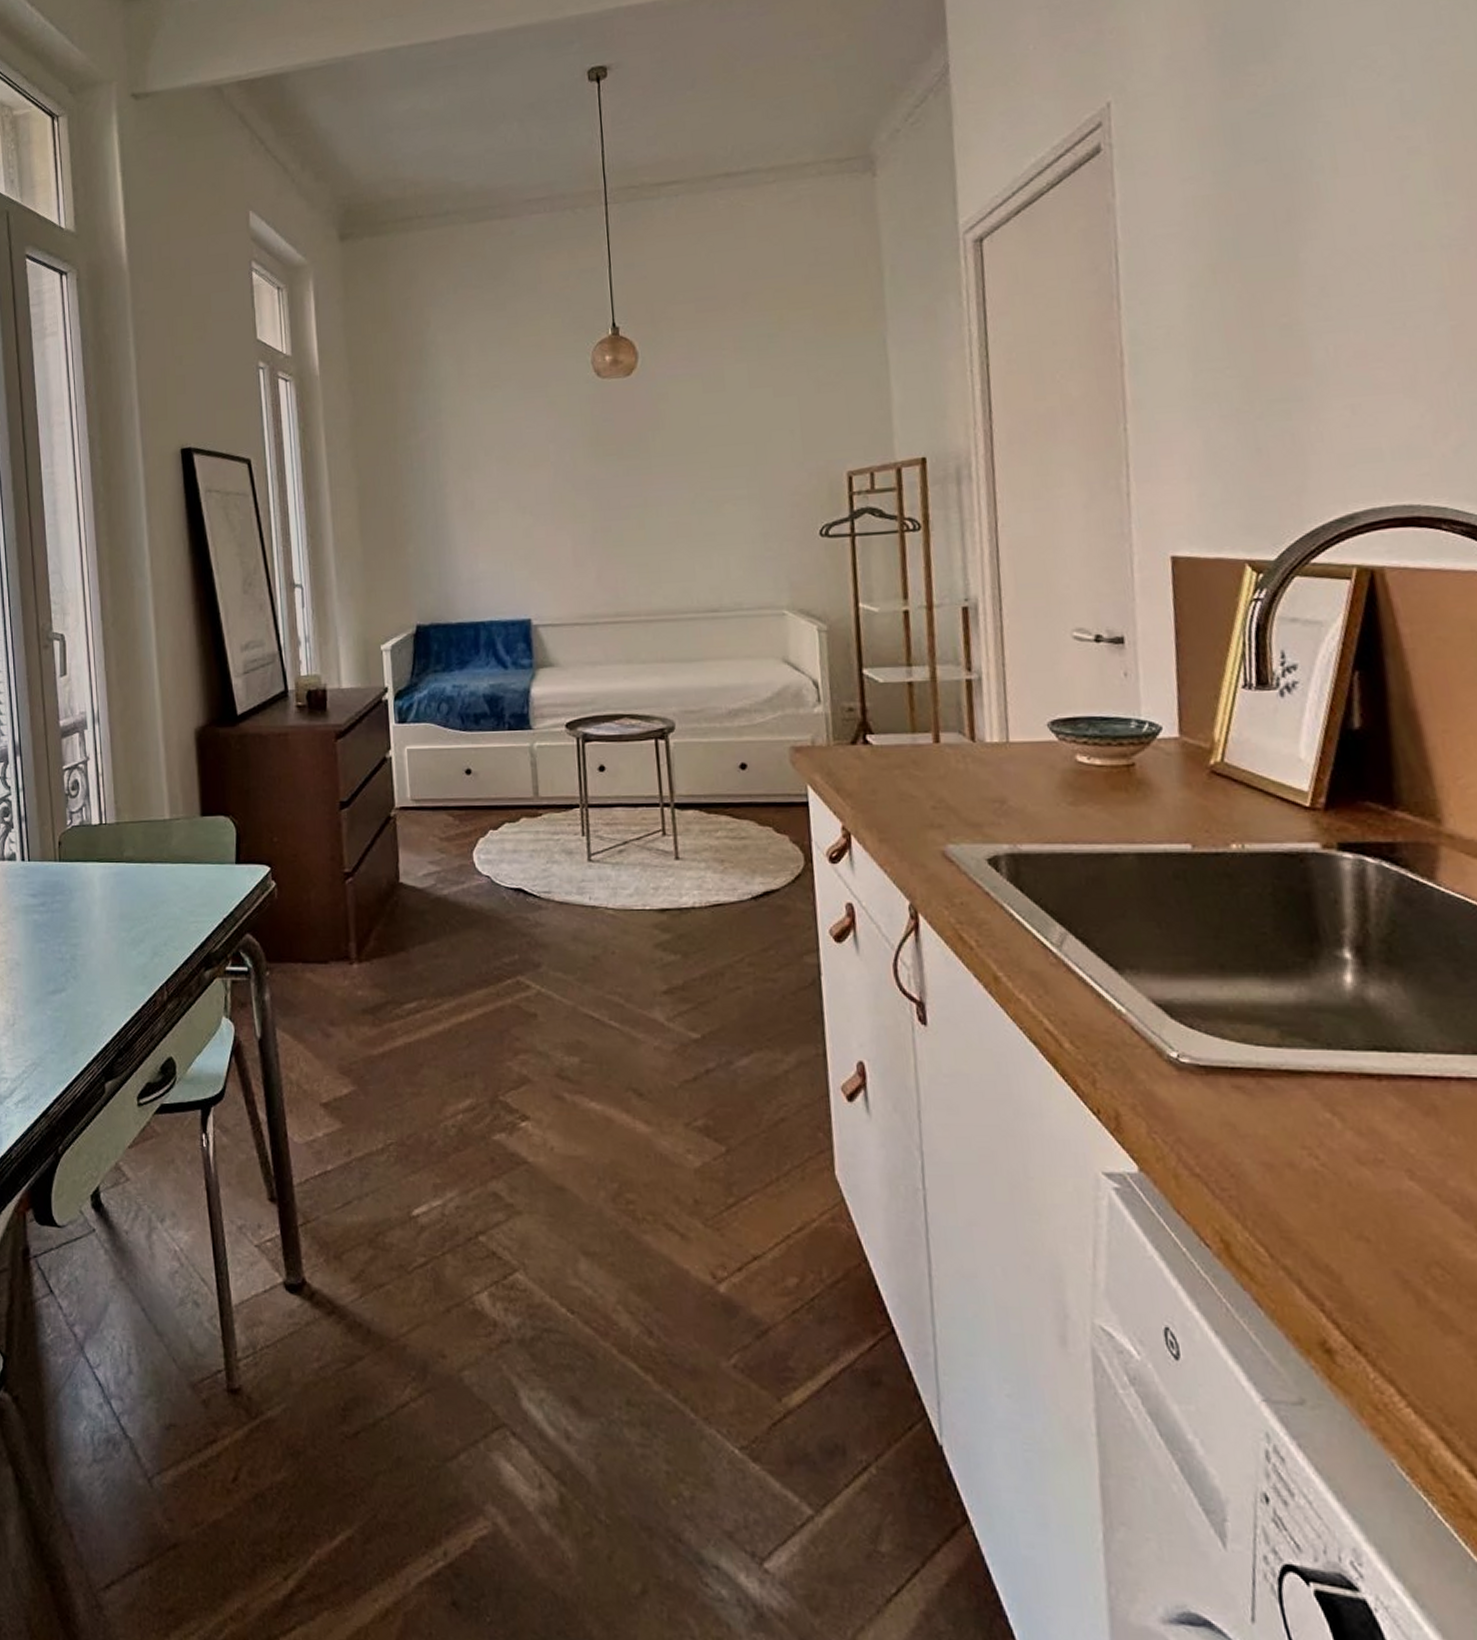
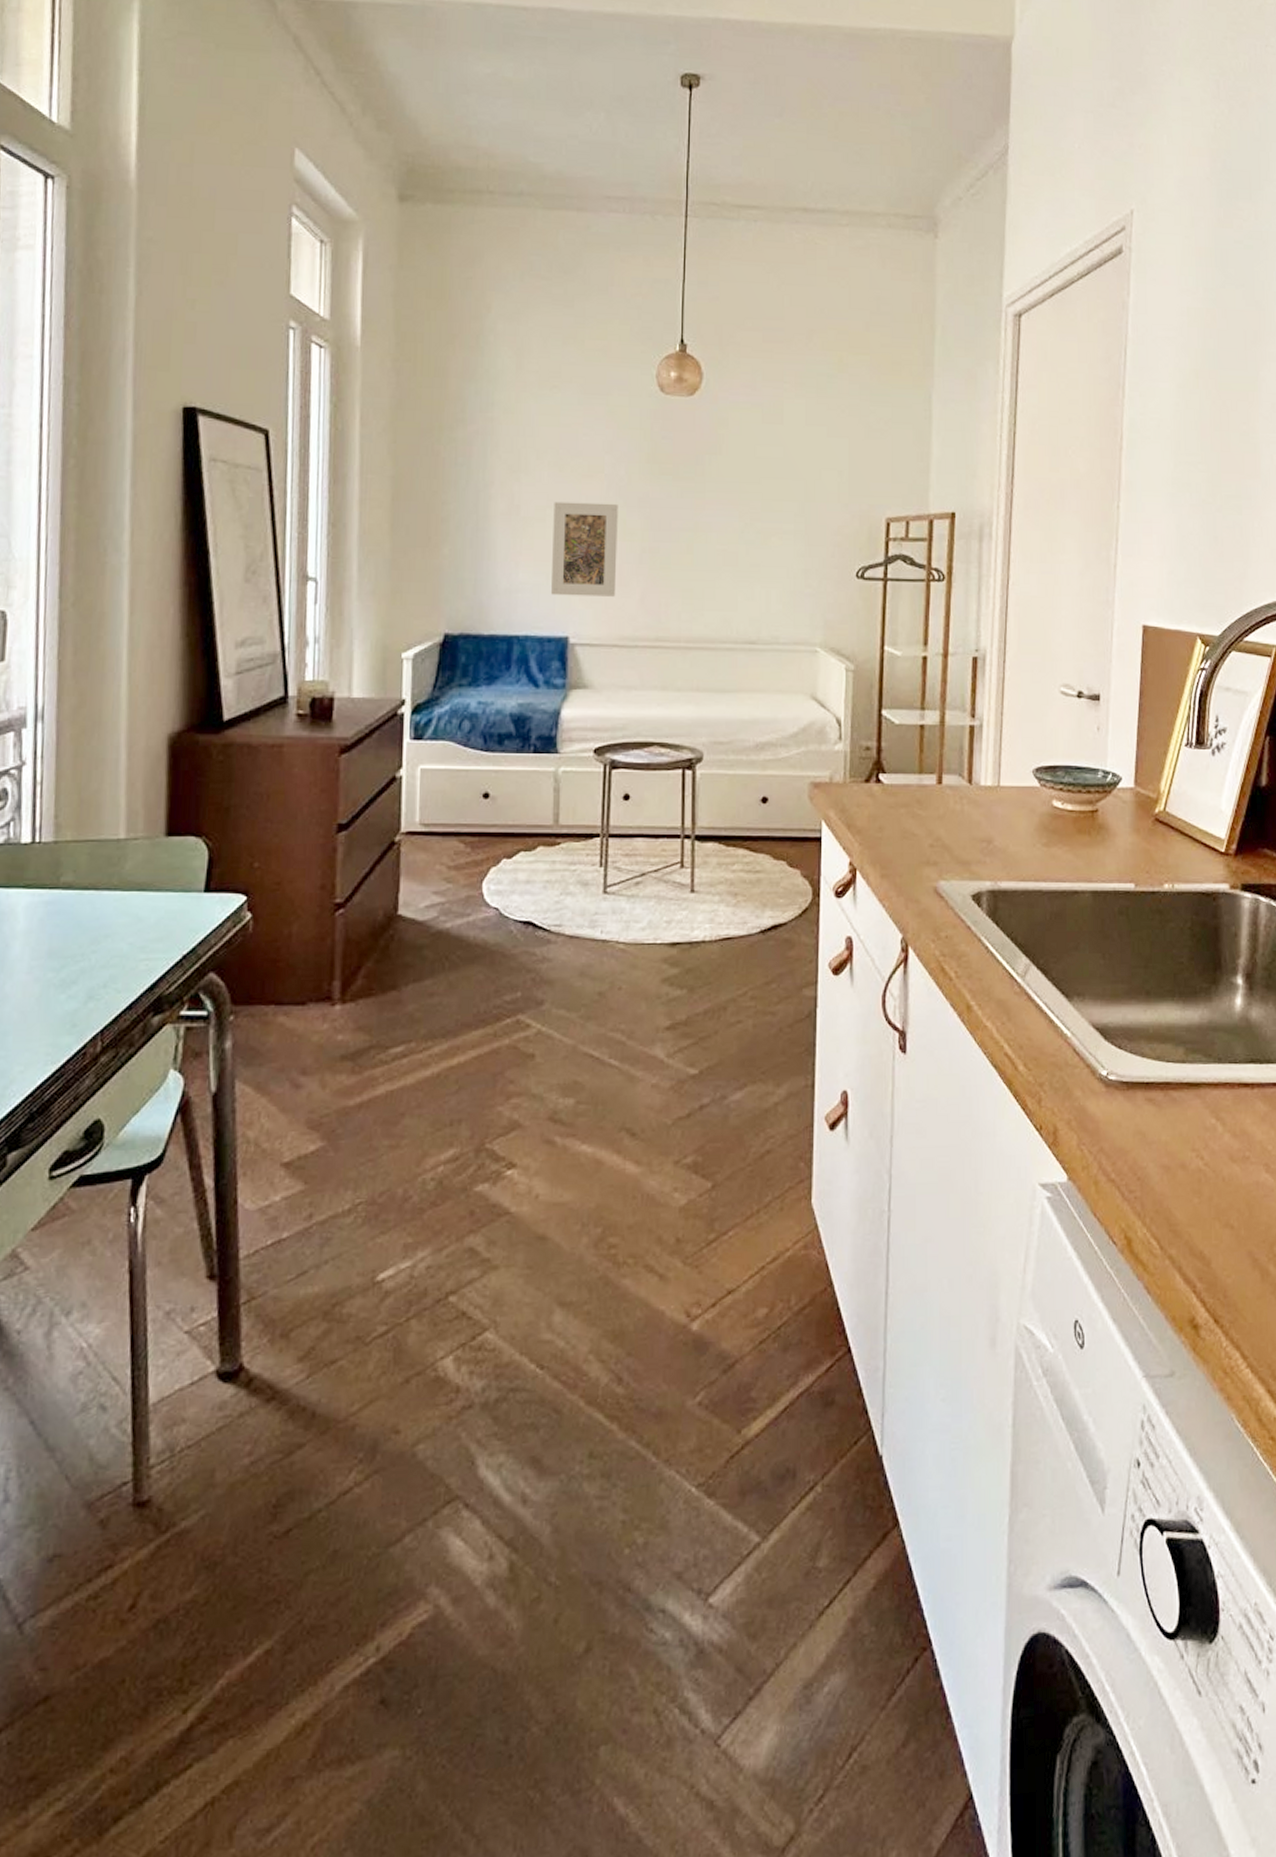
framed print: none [505,488,573,581] -> present [551,501,618,597]

